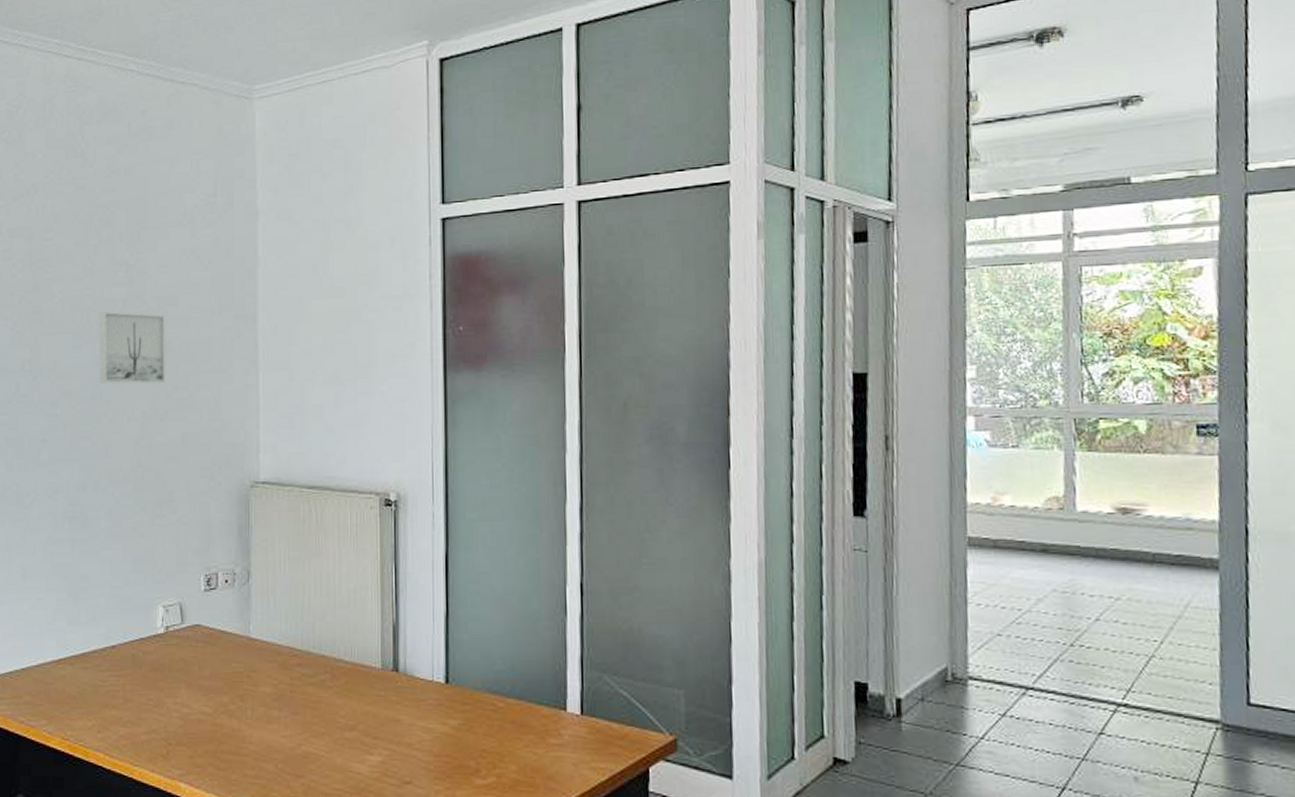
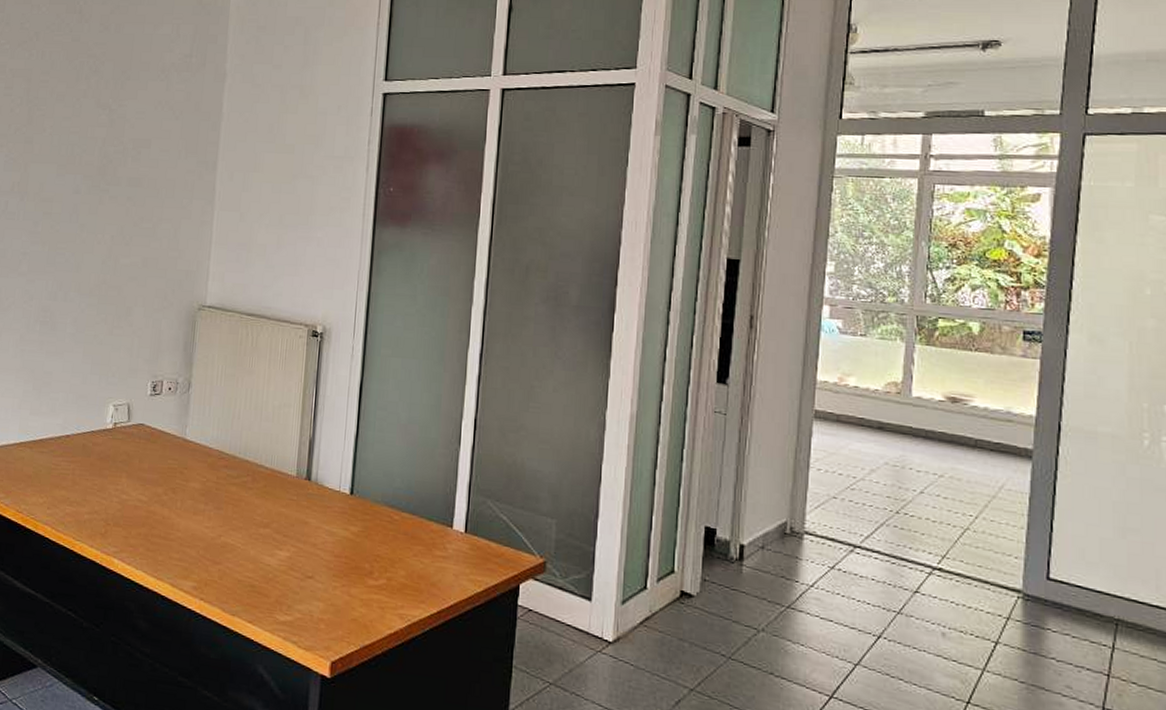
wall art: present [99,311,166,384] -> none [76,147,138,214]

